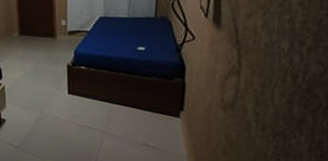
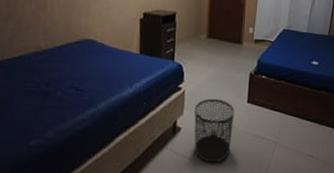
waste bin: none [16,91,56,151] -> present [194,98,235,163]

